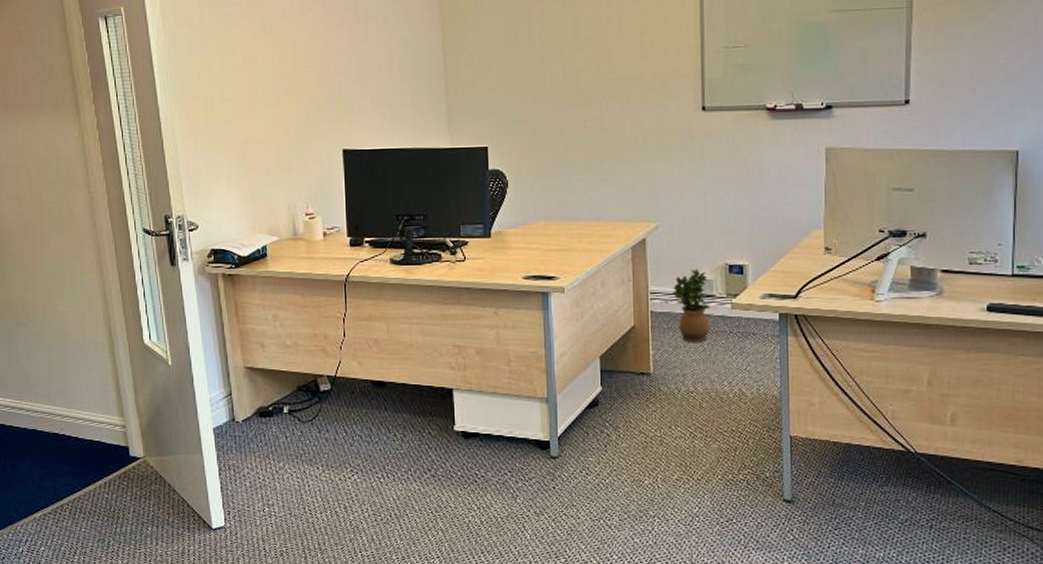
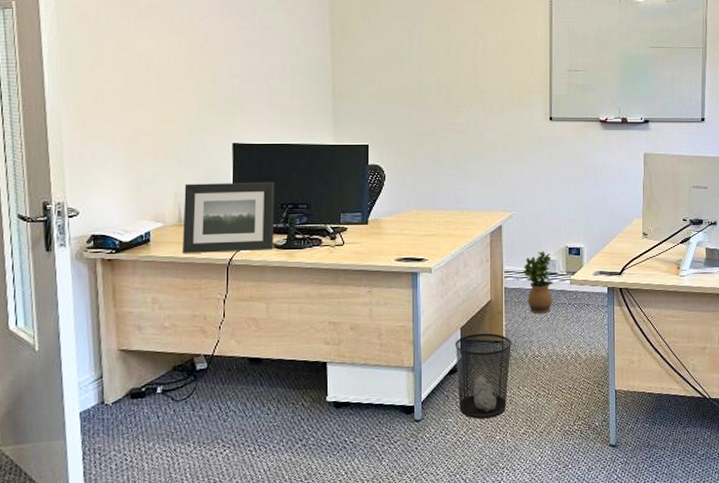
picture frame: none [297,190,391,269] -> present [181,181,275,253]
waste bin: none [593,363,660,460] -> present [454,333,511,419]

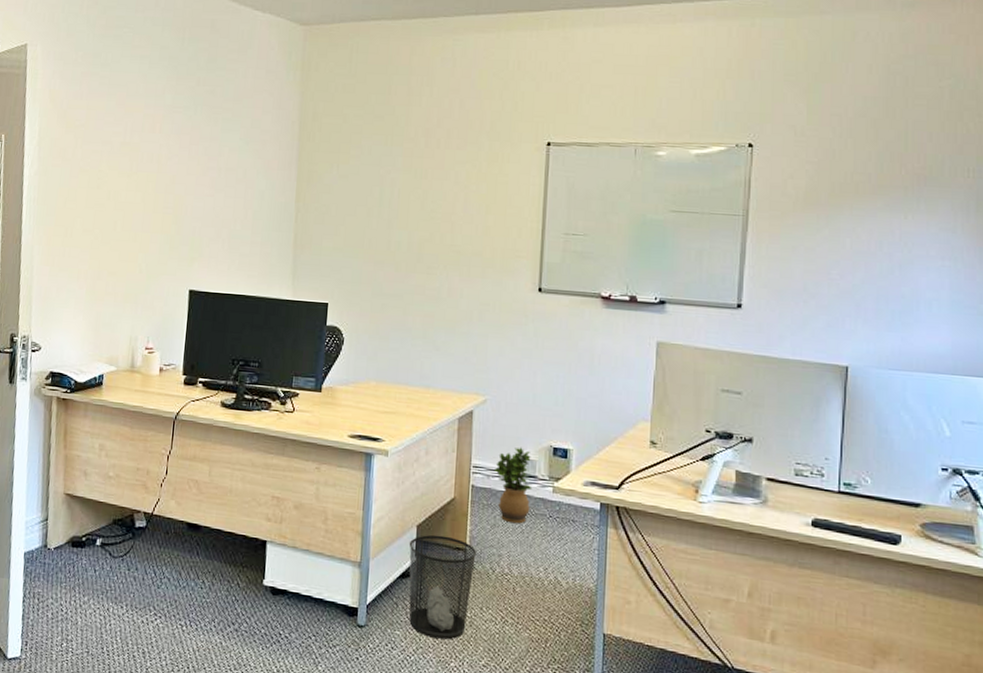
picture frame: present [181,181,275,253] -> none [131,328,228,409]

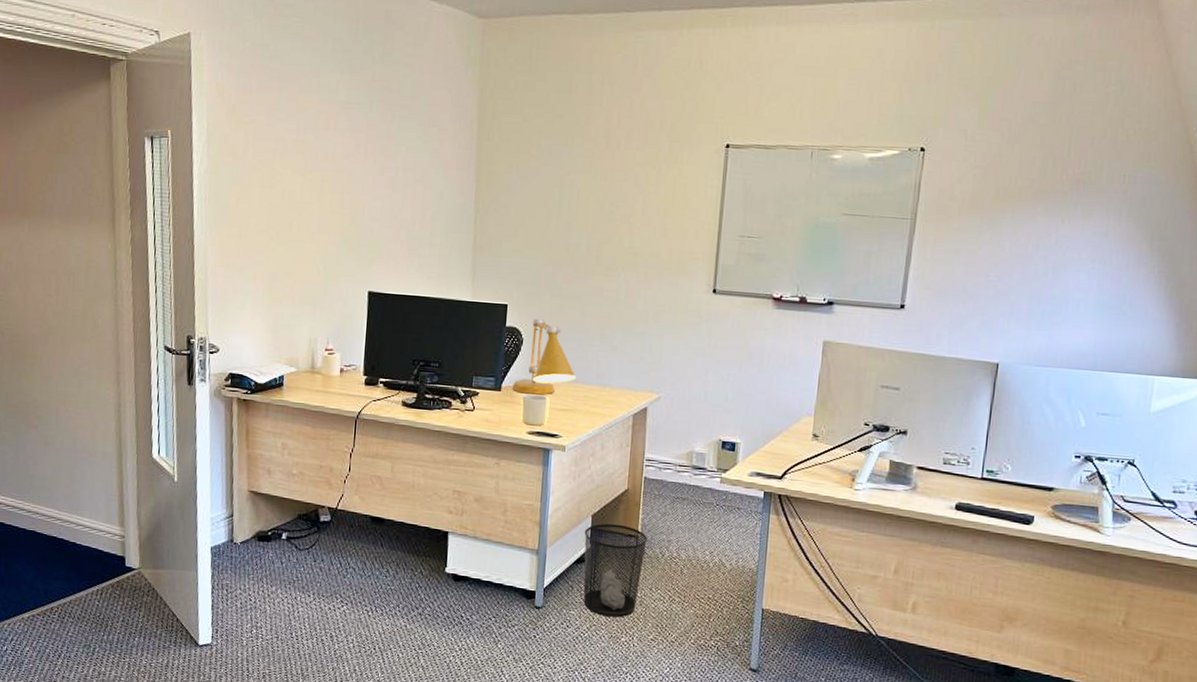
table lamp: none [333,317,399,397] -> present [513,318,577,395]
mug: none [342,395,371,429] -> present [521,394,549,426]
potted plant: present [493,447,532,524] -> none [665,441,701,512]

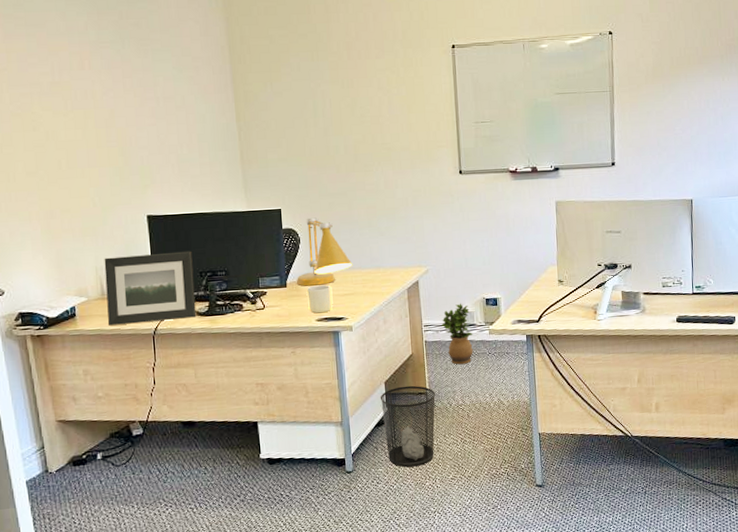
picture frame: none [312,330,408,408] -> present [104,251,197,326]
potted plant: none [665,441,701,512] -> present [441,303,473,365]

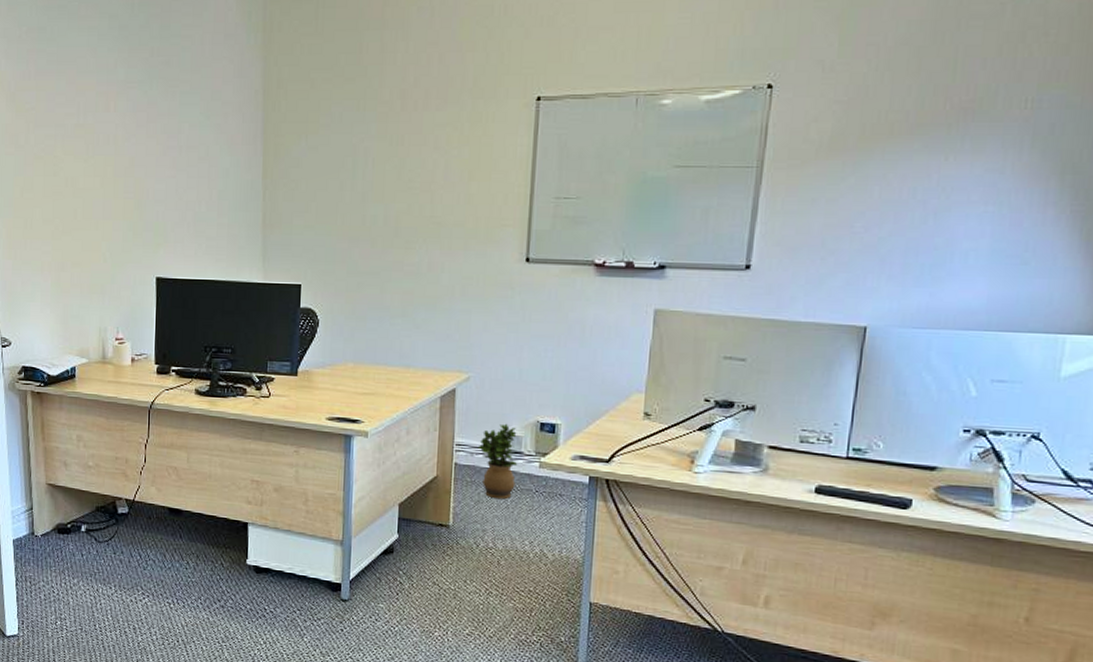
picture frame: present [104,251,197,326] -> none [105,319,199,396]
table lamp: present [297,217,353,286] -> none [310,298,378,379]
mug: present [307,284,332,314] -> none [320,378,348,412]
waste bin: present [380,385,435,468] -> none [391,512,460,611]

